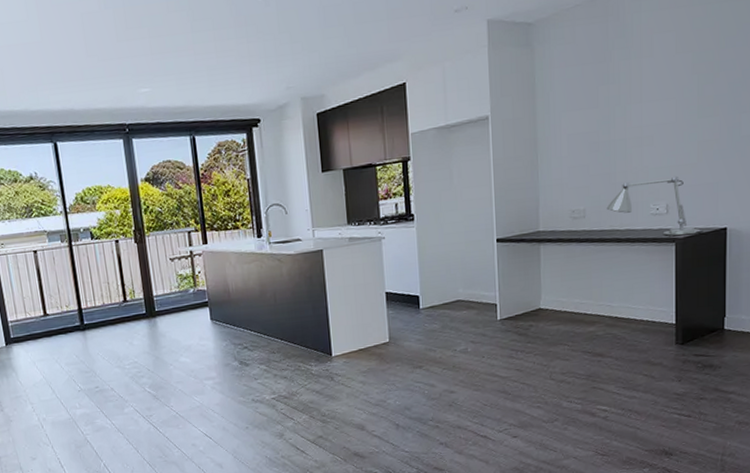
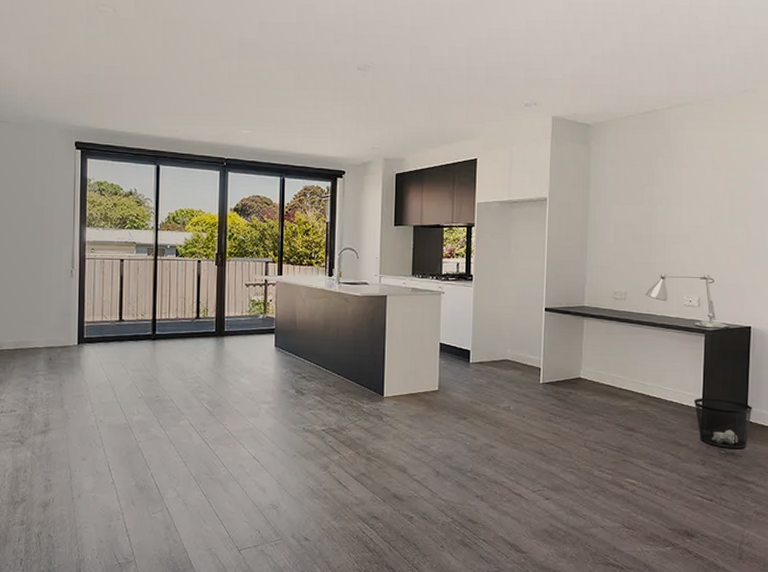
waste bin: none [665,309,731,362] -> present [693,398,752,450]

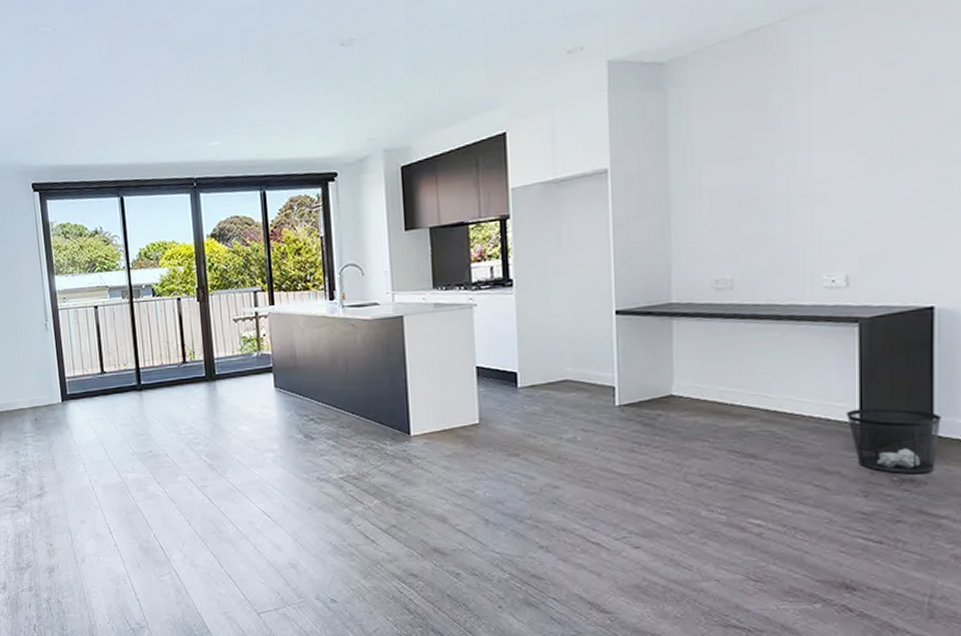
desk lamp: present [645,273,730,329] -> none [762,241,900,316]

